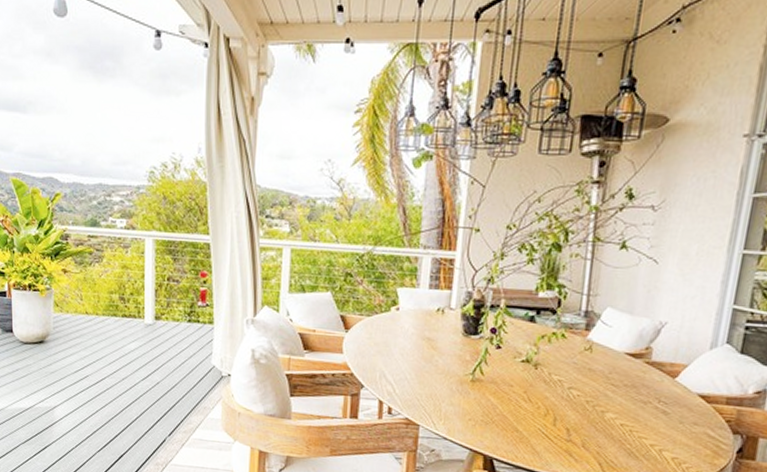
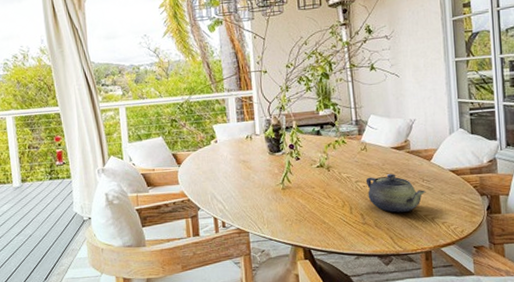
teapot: none [580,385,660,437] -> present [365,174,426,213]

